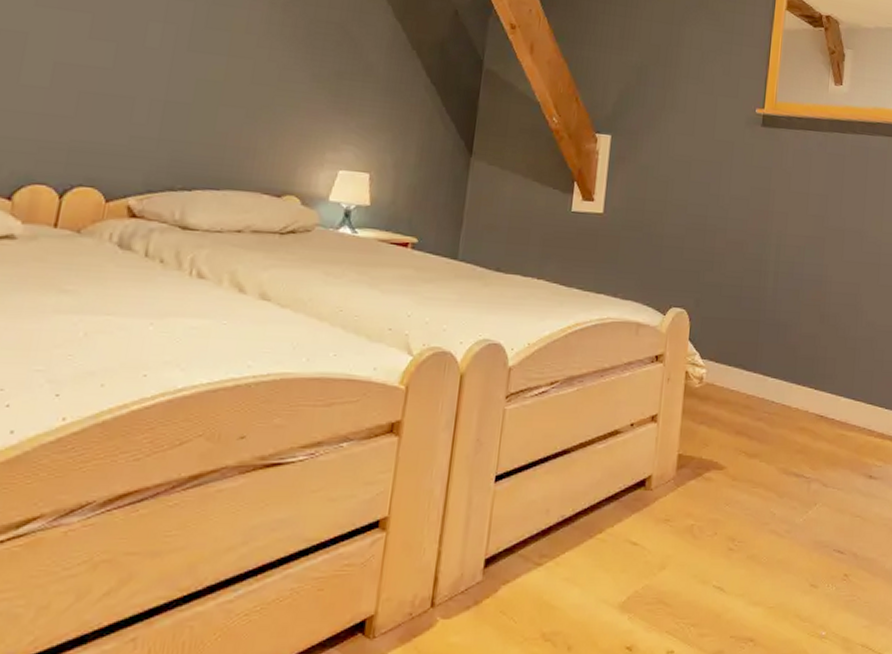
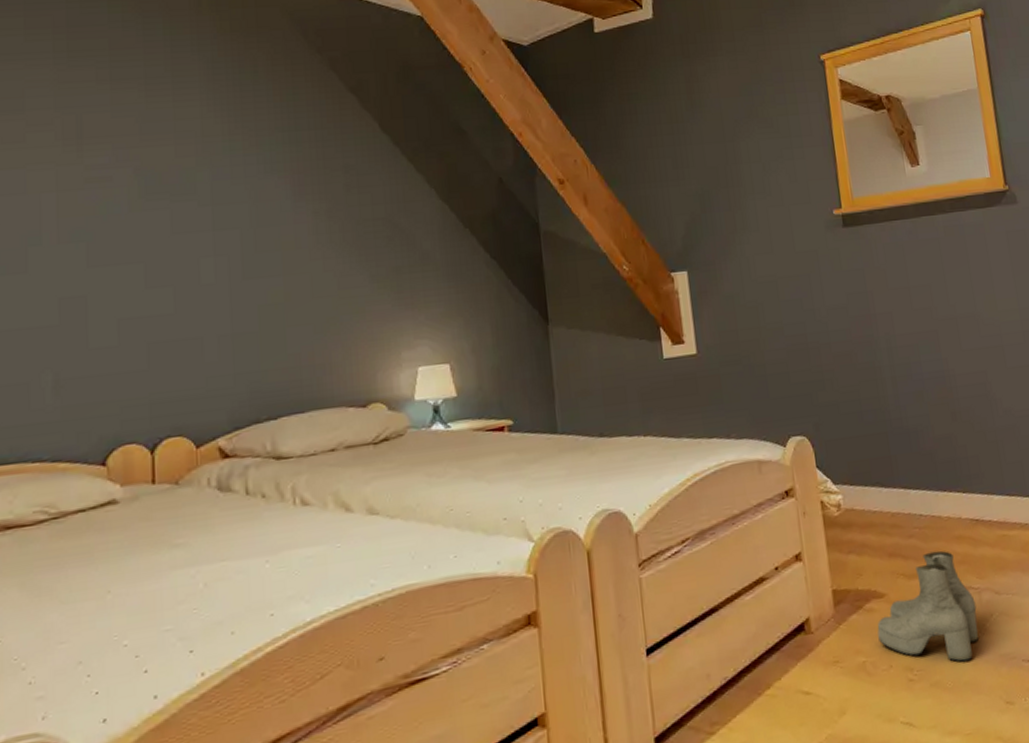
boots: none [710,437,804,541] -> present [877,550,979,662]

